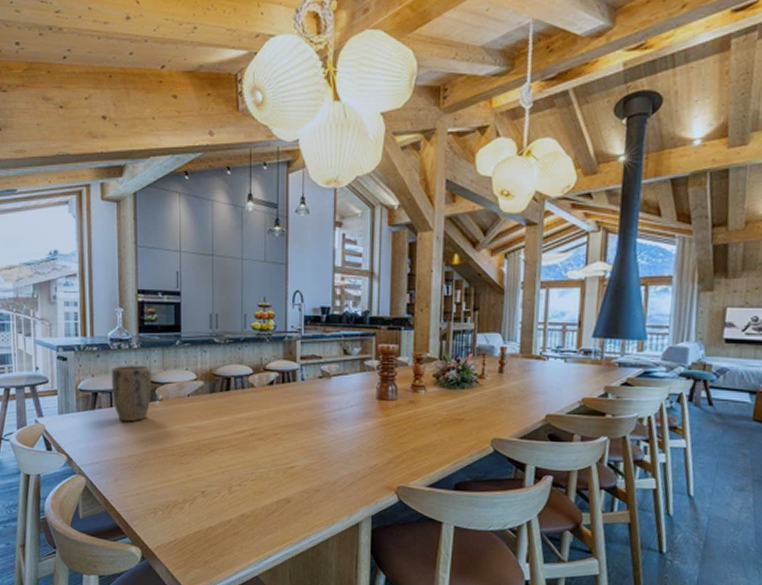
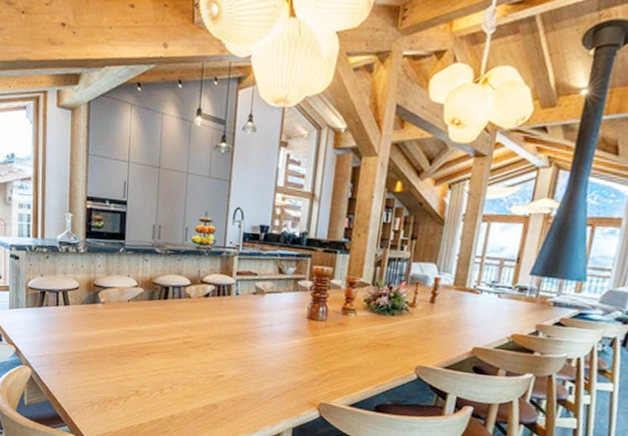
plant pot: present [111,365,151,422] -> none [58,268,95,321]

